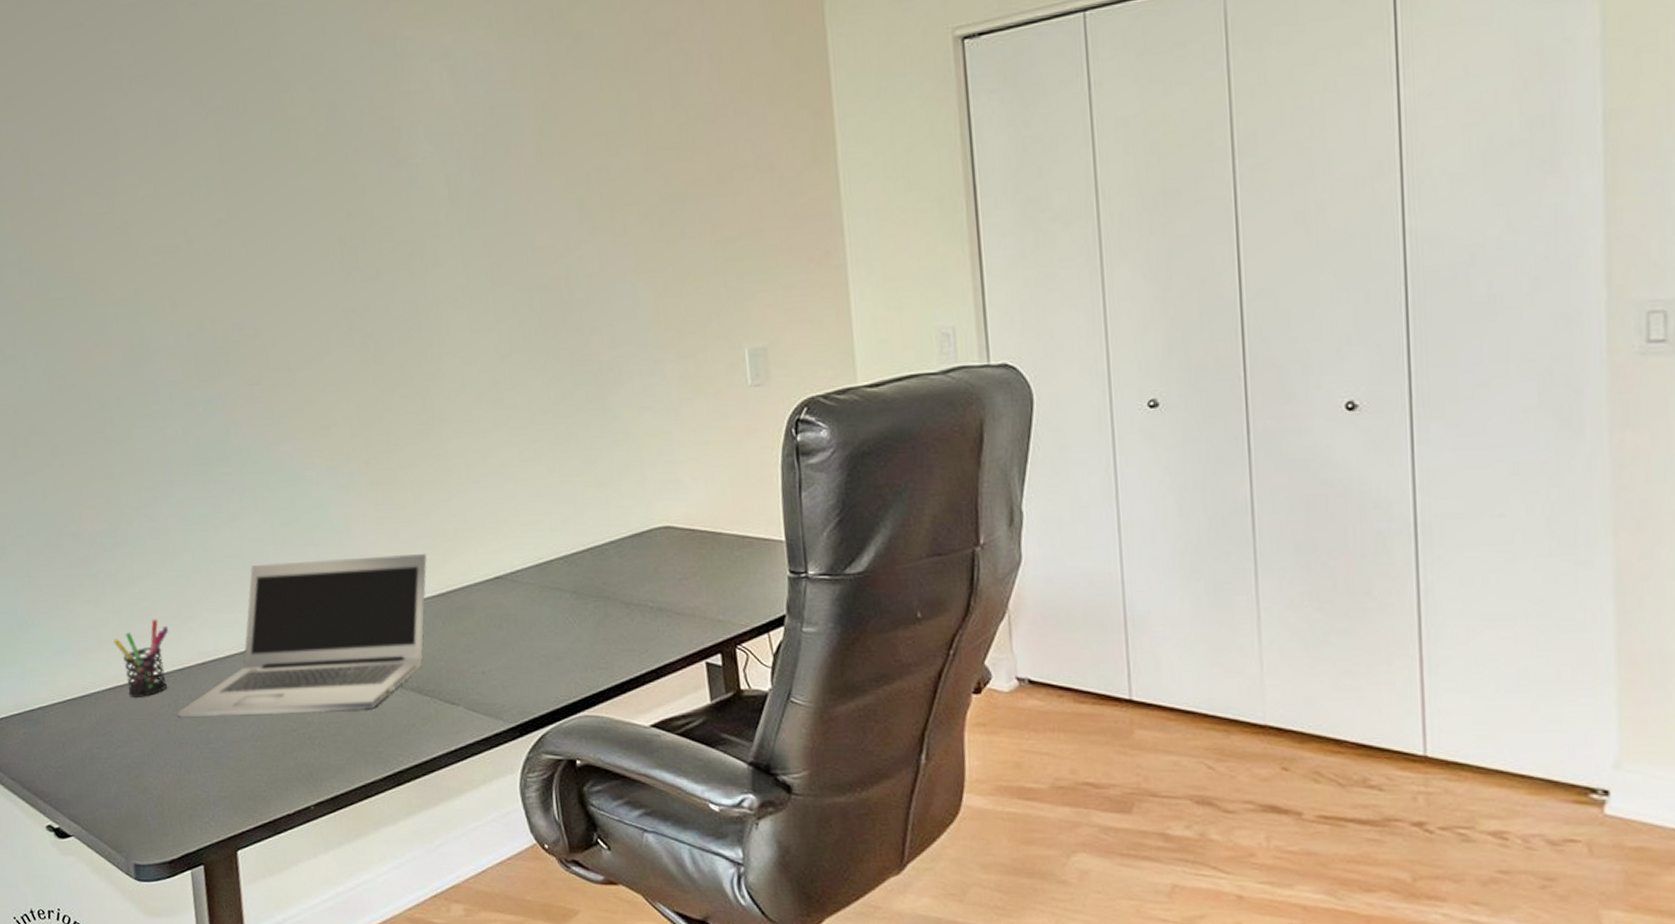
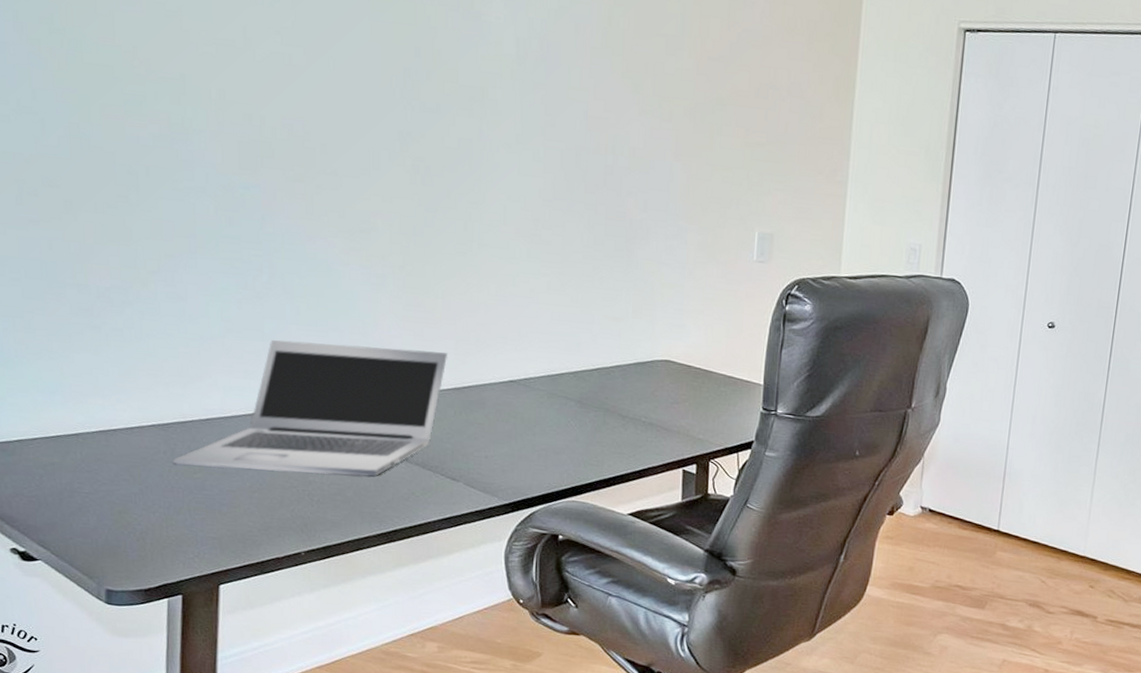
pen holder: present [113,619,169,697] -> none [111,374,174,443]

